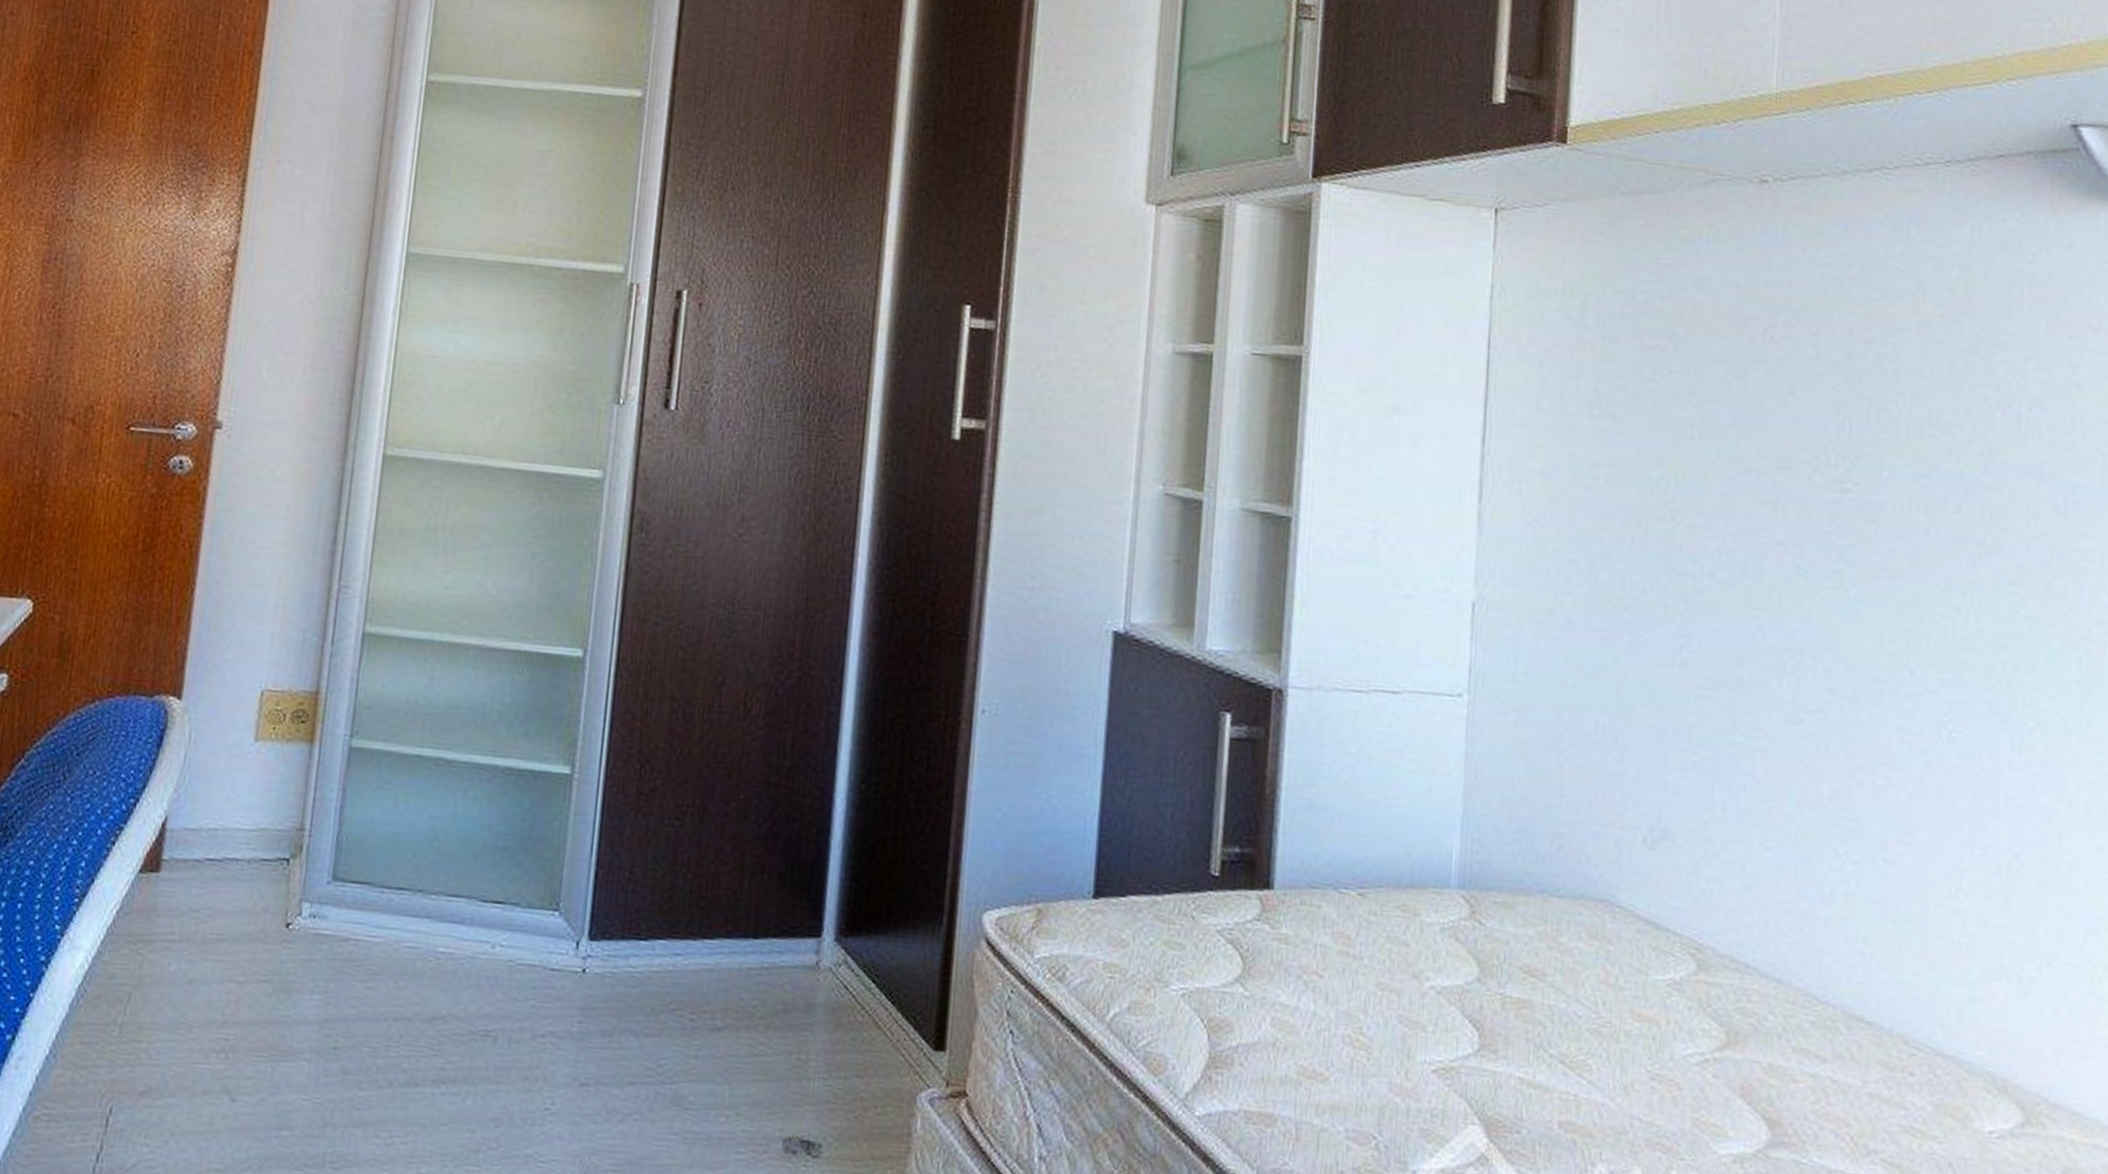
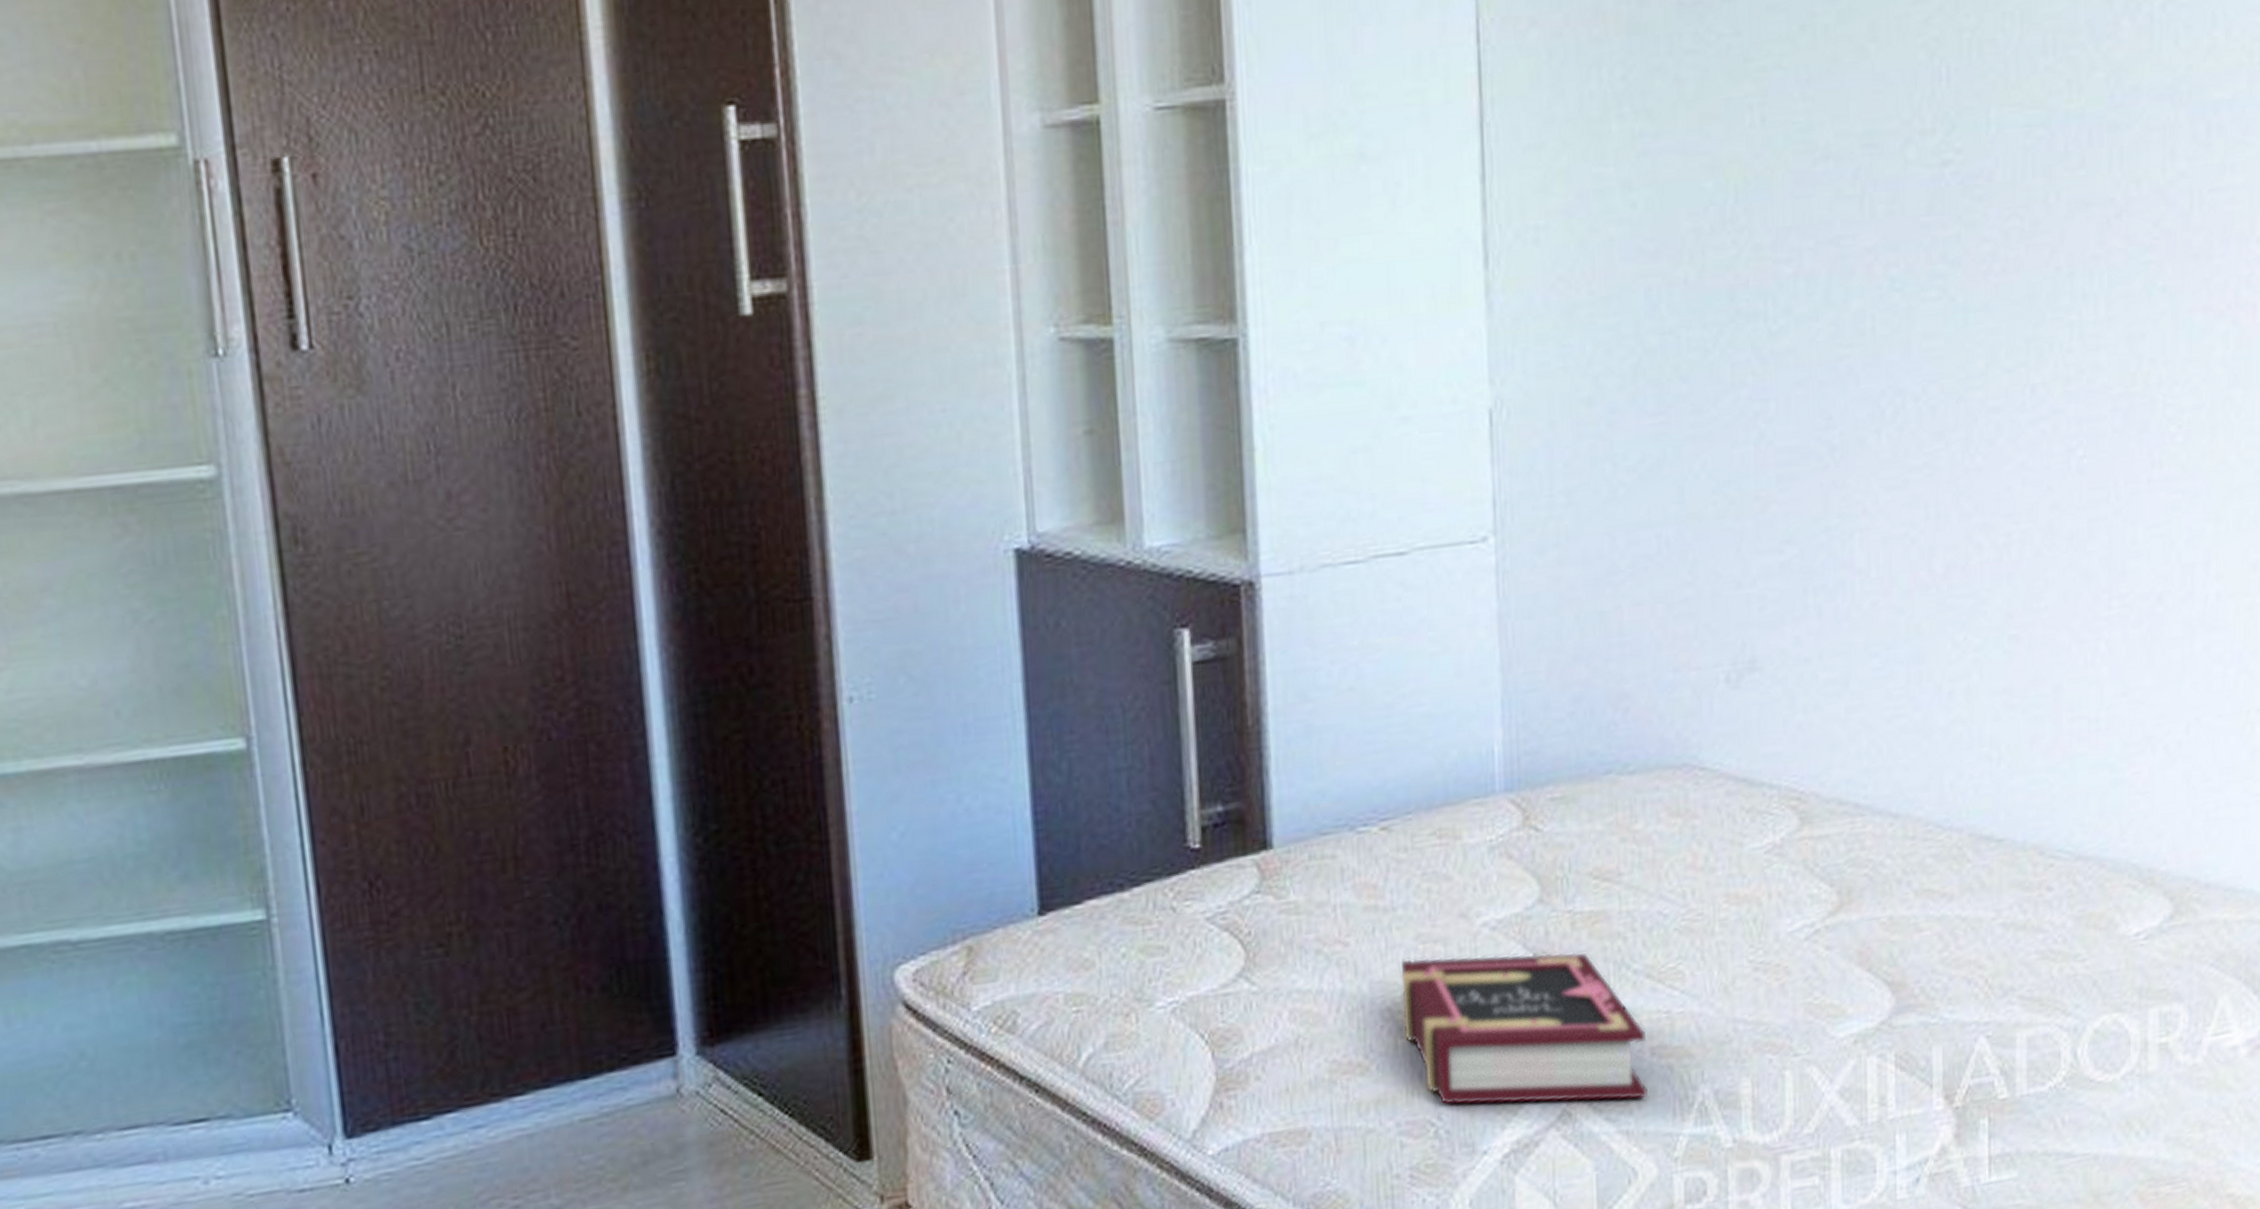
book: none [1359,1000,1556,1161] -> present [1400,952,1649,1105]

